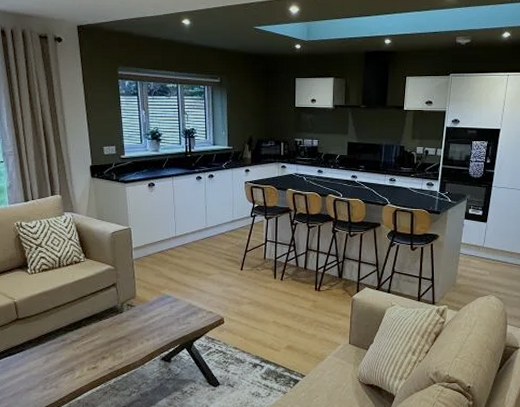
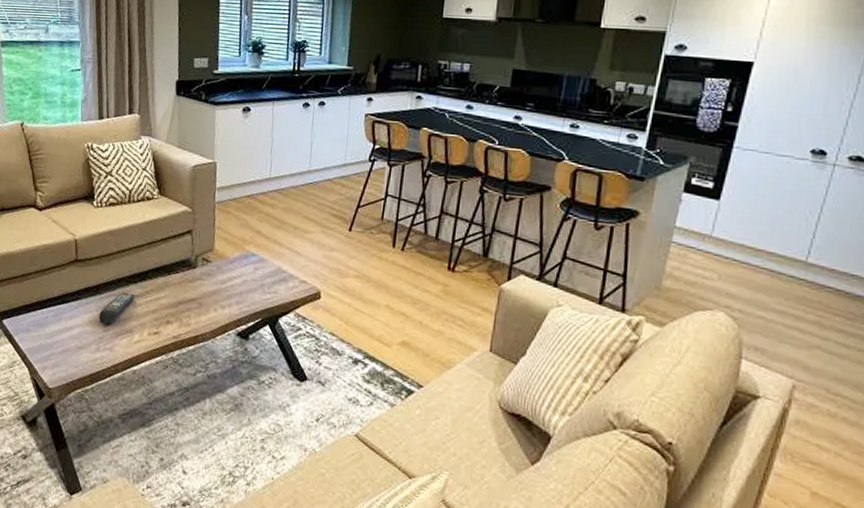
remote control: none [43,339,73,367] -> present [99,293,135,324]

